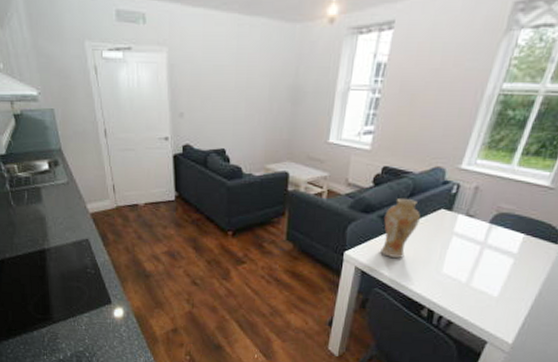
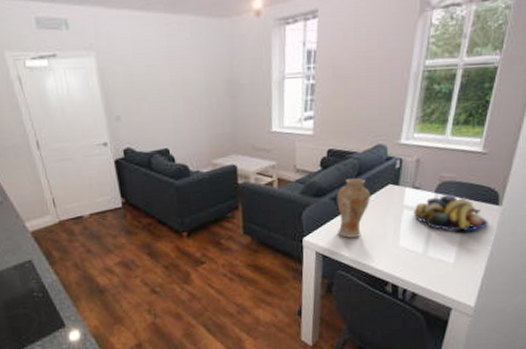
fruit bowl: none [463,227,543,268] -> present [414,194,488,232]

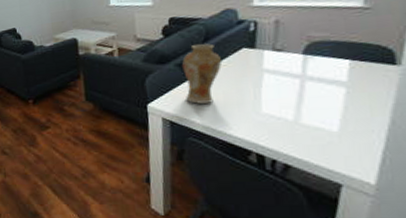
fruit bowl: present [414,194,488,232] -> none [277,55,384,96]

